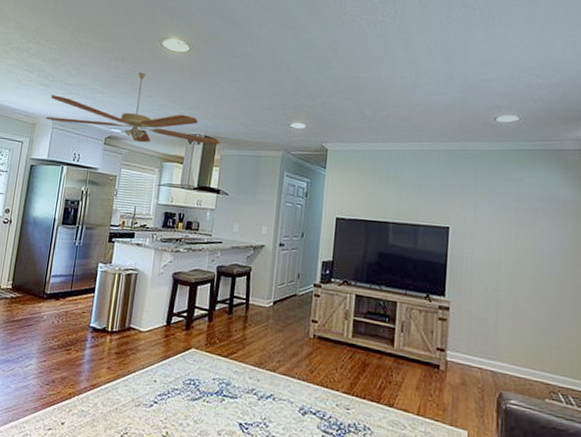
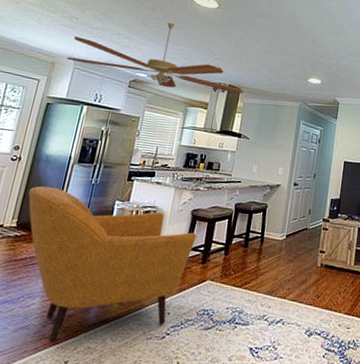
armchair: none [20,248,179,402] -> present [28,186,197,341]

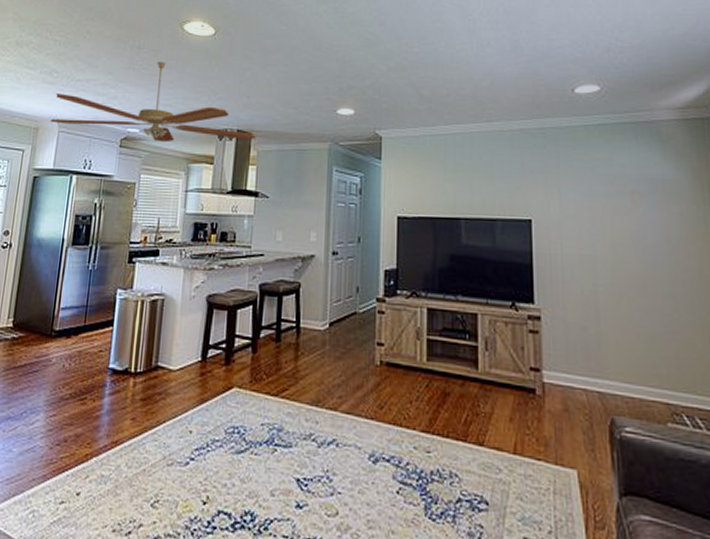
armchair: present [28,186,197,341] -> none [22,276,215,467]

